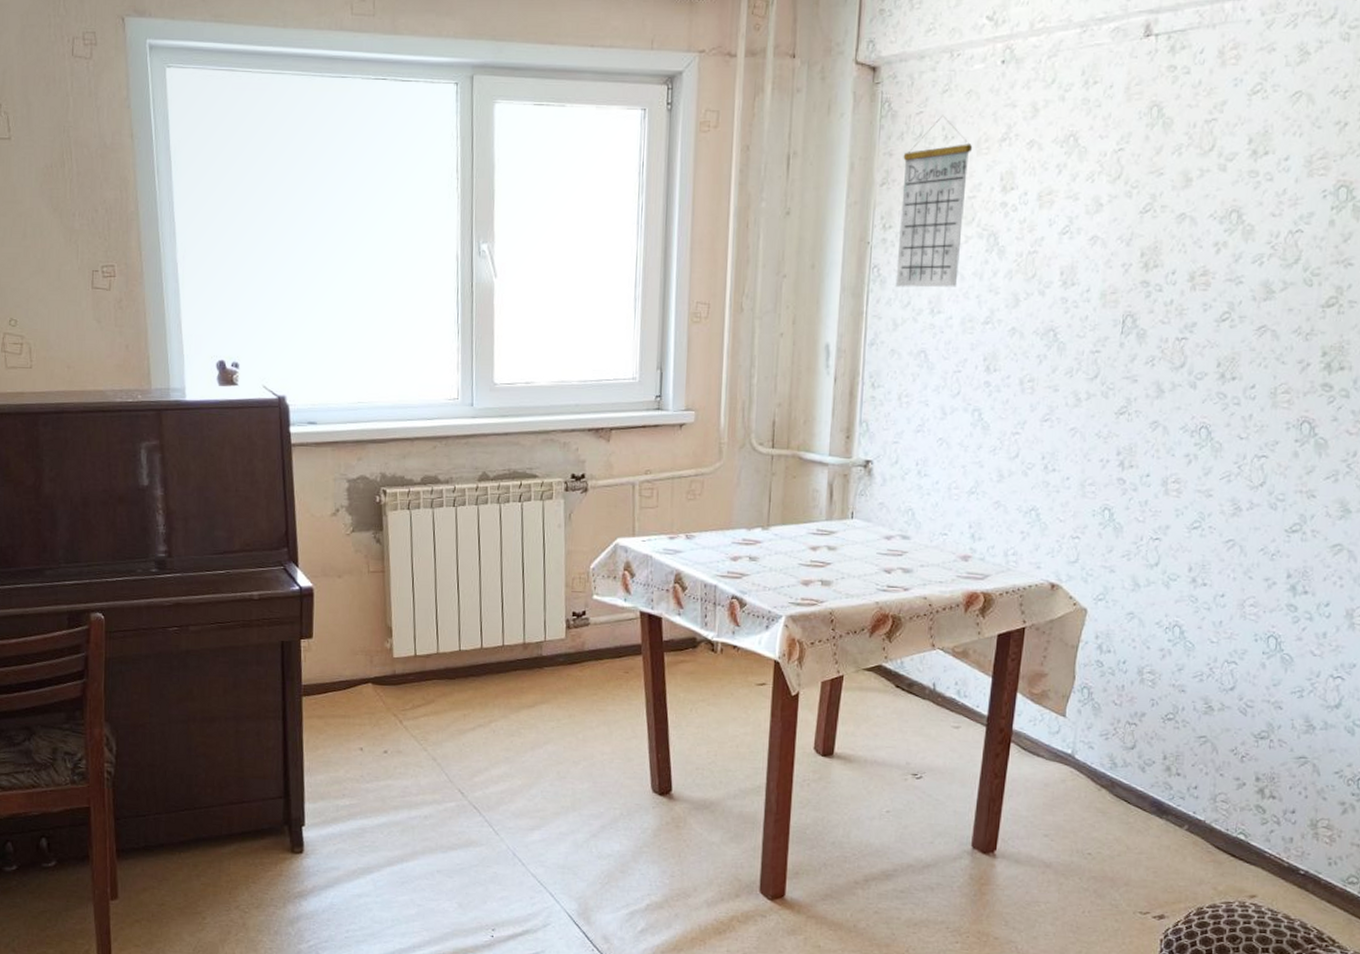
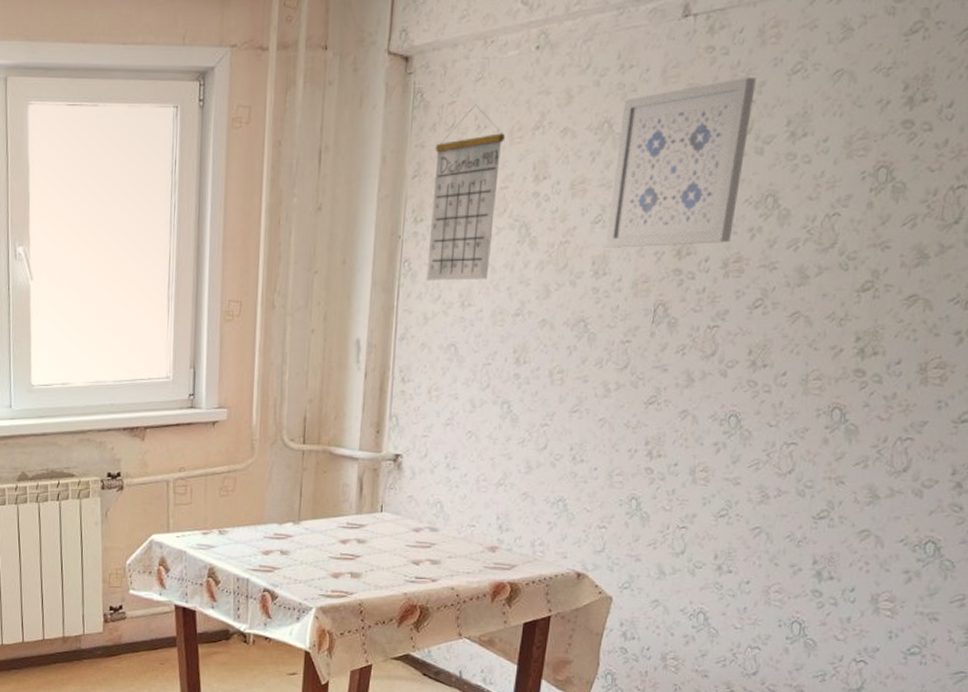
wall art: none [1073,95,1218,259] -> present [605,76,756,248]

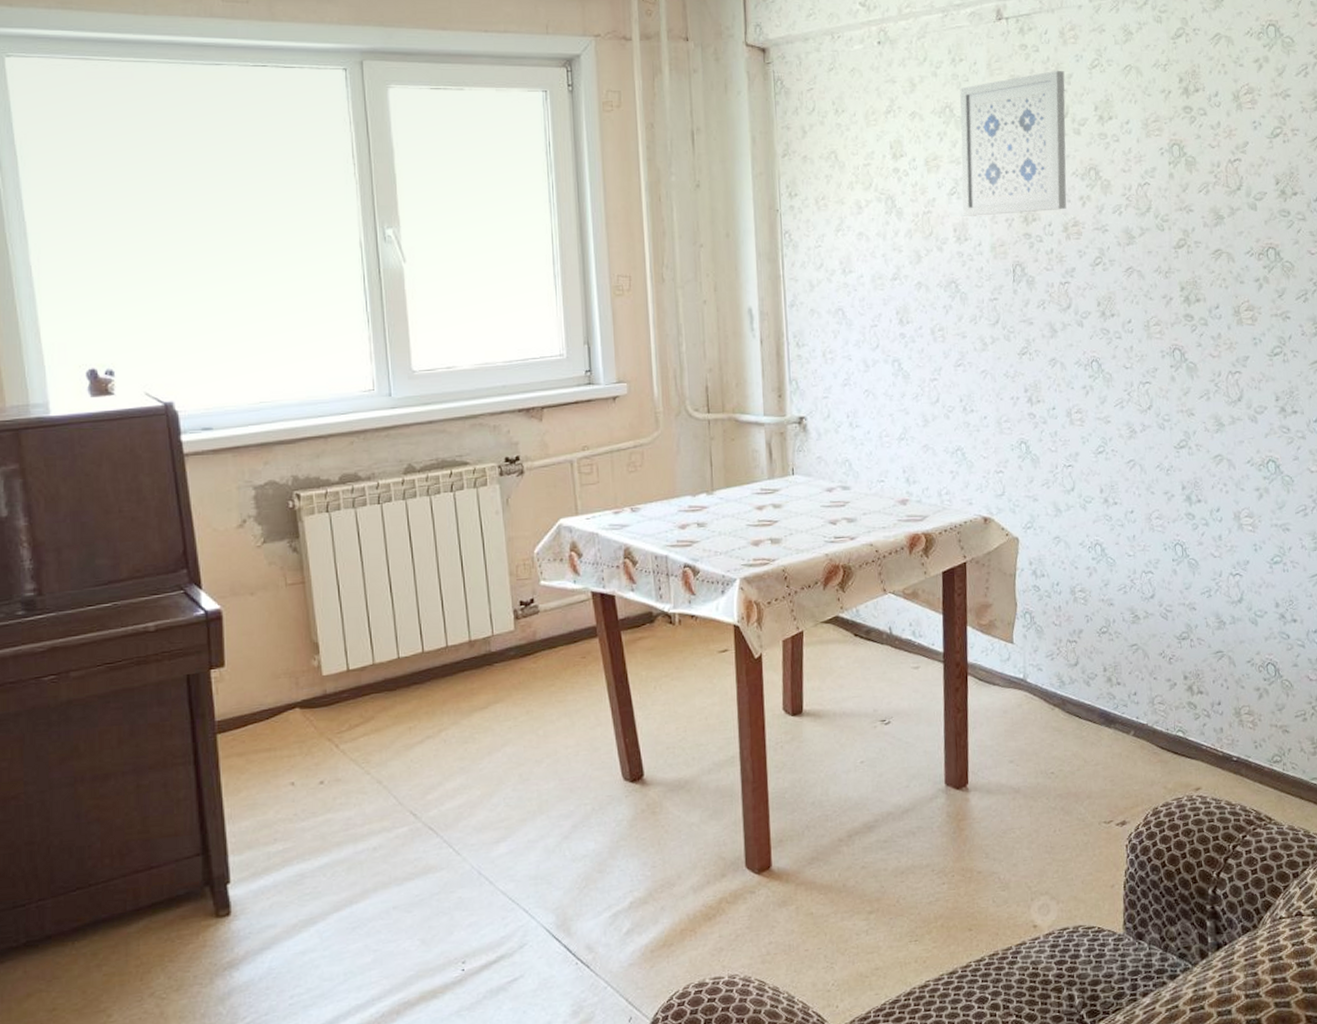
calendar: present [426,104,506,281] -> none [800,91,864,250]

